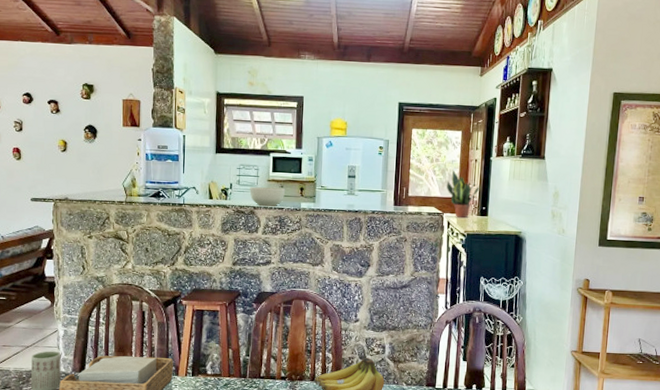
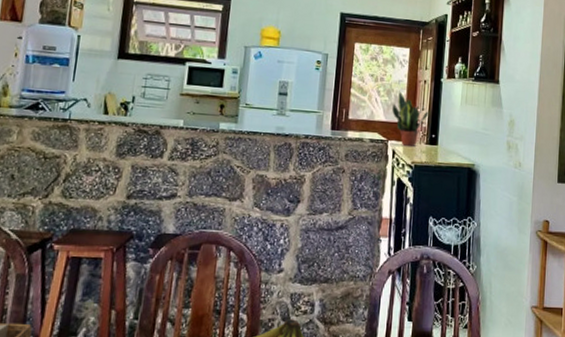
bowl: present [249,187,286,207] -> none [156,101,202,127]

